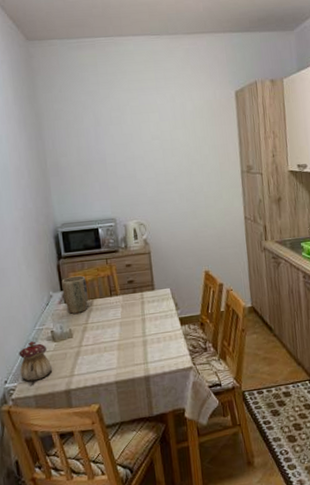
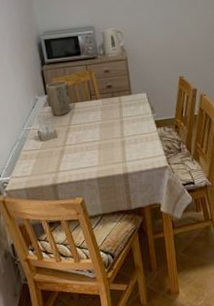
teapot: present [19,341,52,382] -> none [10,140,40,176]

